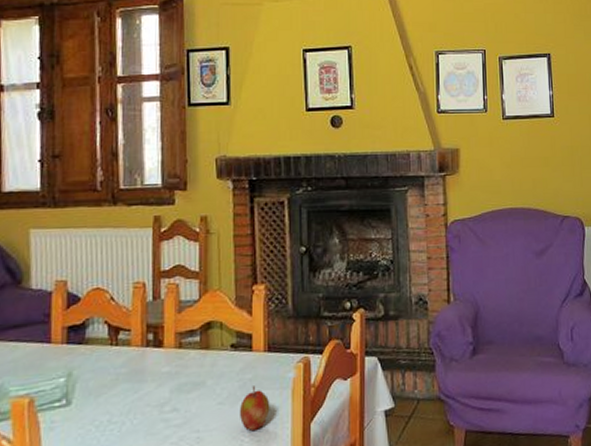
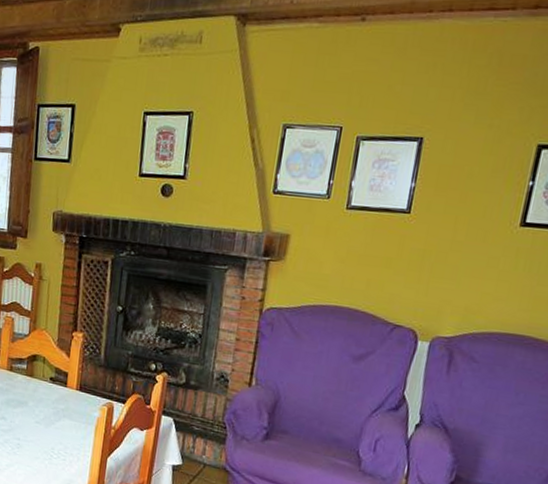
apple: present [239,386,270,431] -> none [51,415,77,451]

